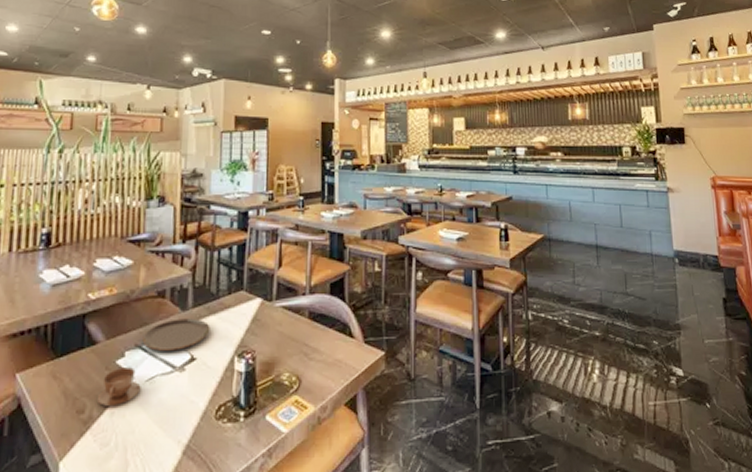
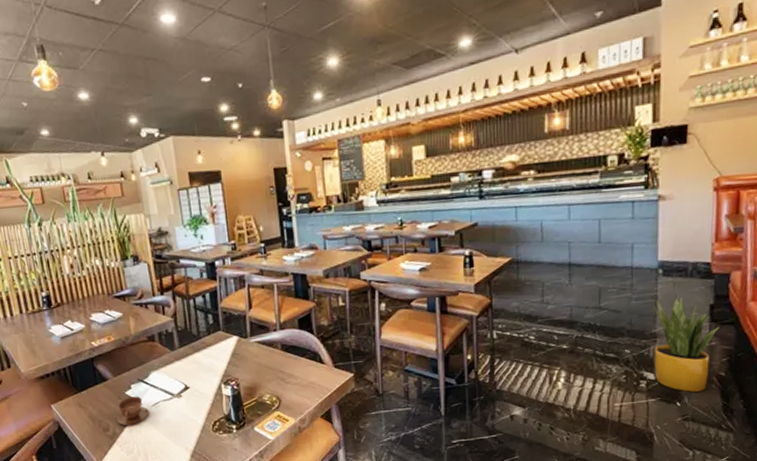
plate: present [142,318,210,351] -> none [142,356,198,383]
planter: none [674,289,734,392] -> present [654,298,720,392]

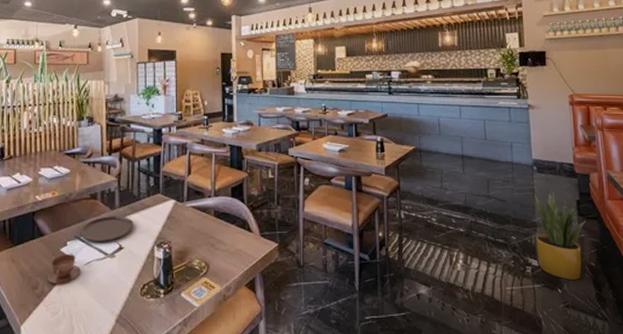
plate: none [142,356,198,383] -> present [80,216,134,241]

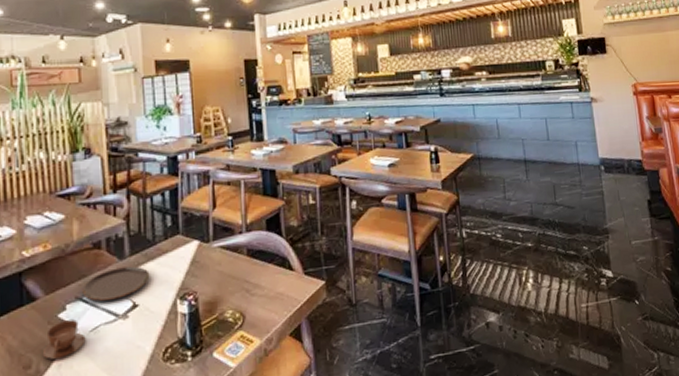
planter: present [532,193,586,280] -> none [602,193,659,289]

